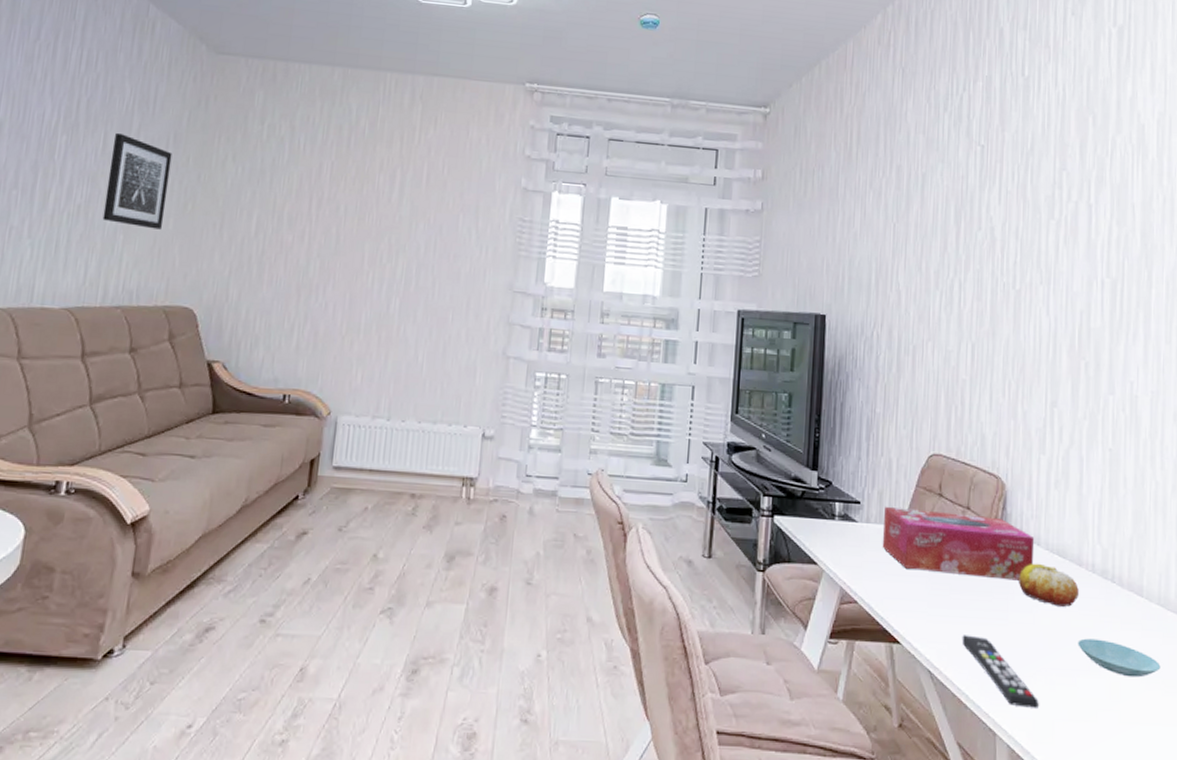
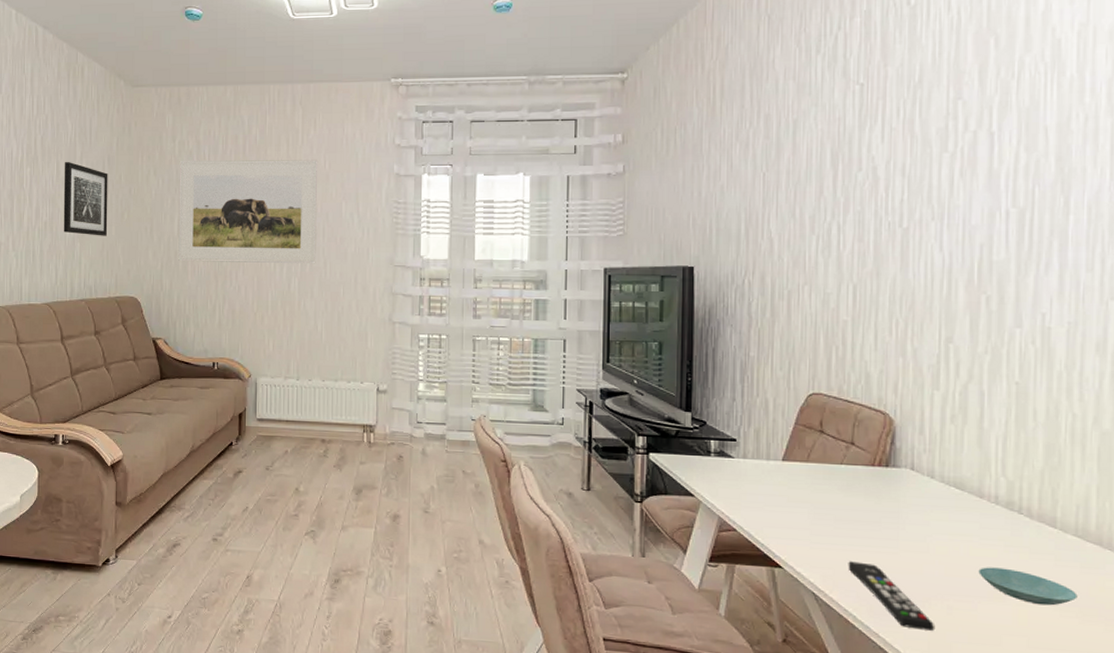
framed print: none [252,146,436,283] -> present [178,160,318,264]
tissue box: present [882,506,1035,581] -> none [760,443,928,512]
fruit: present [1019,563,1079,607] -> none [910,495,979,537]

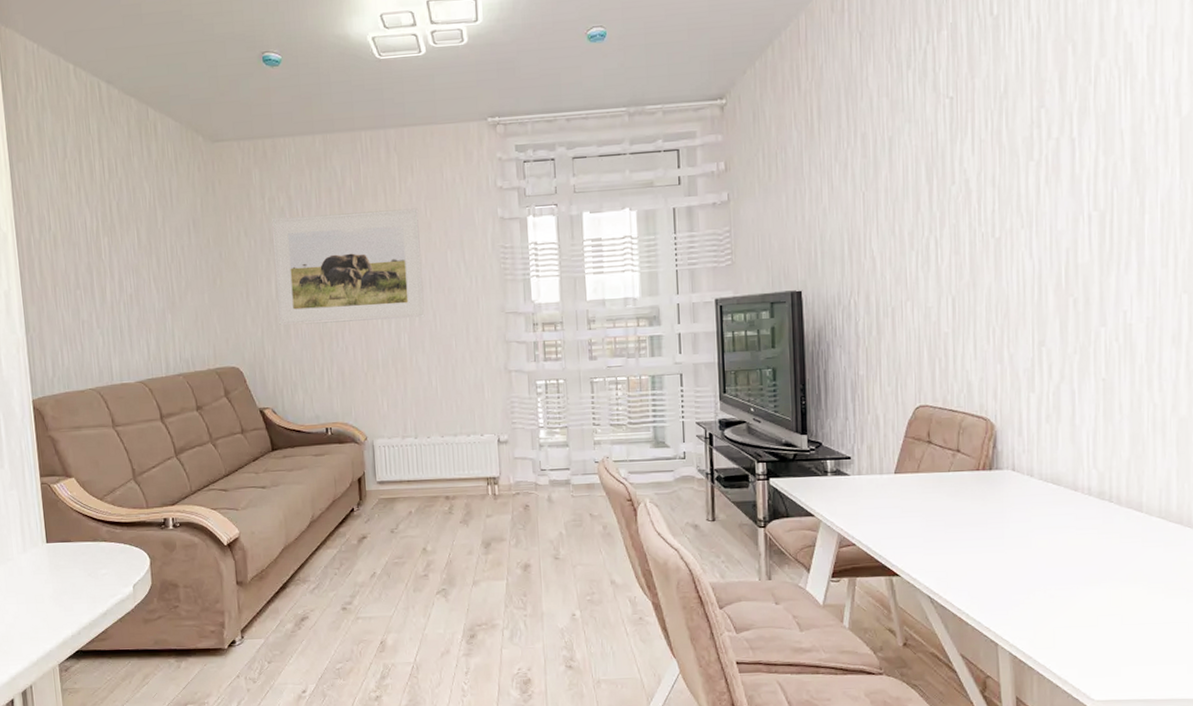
wall art: present [63,162,108,236] -> none [146,228,200,306]
remote control: present [848,561,934,632] -> none [959,562,1039,621]
saucer: present [978,567,1078,606] -> none [1076,554,1163,585]

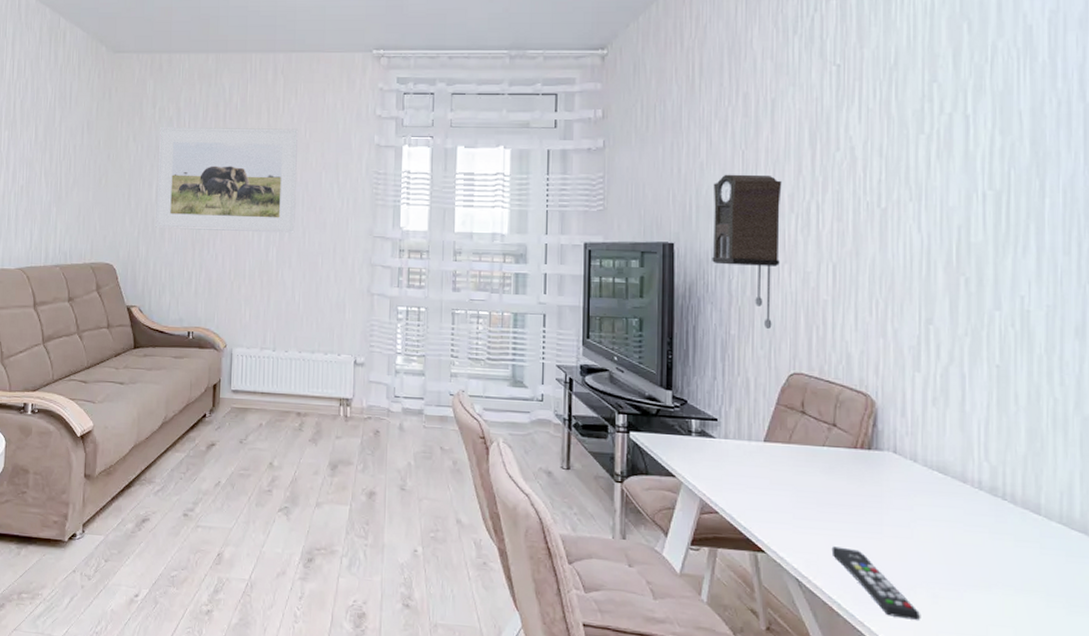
pendulum clock: none [836,215,903,366] -> present [712,174,782,329]
remote control: none [959,562,1039,621] -> present [831,546,920,621]

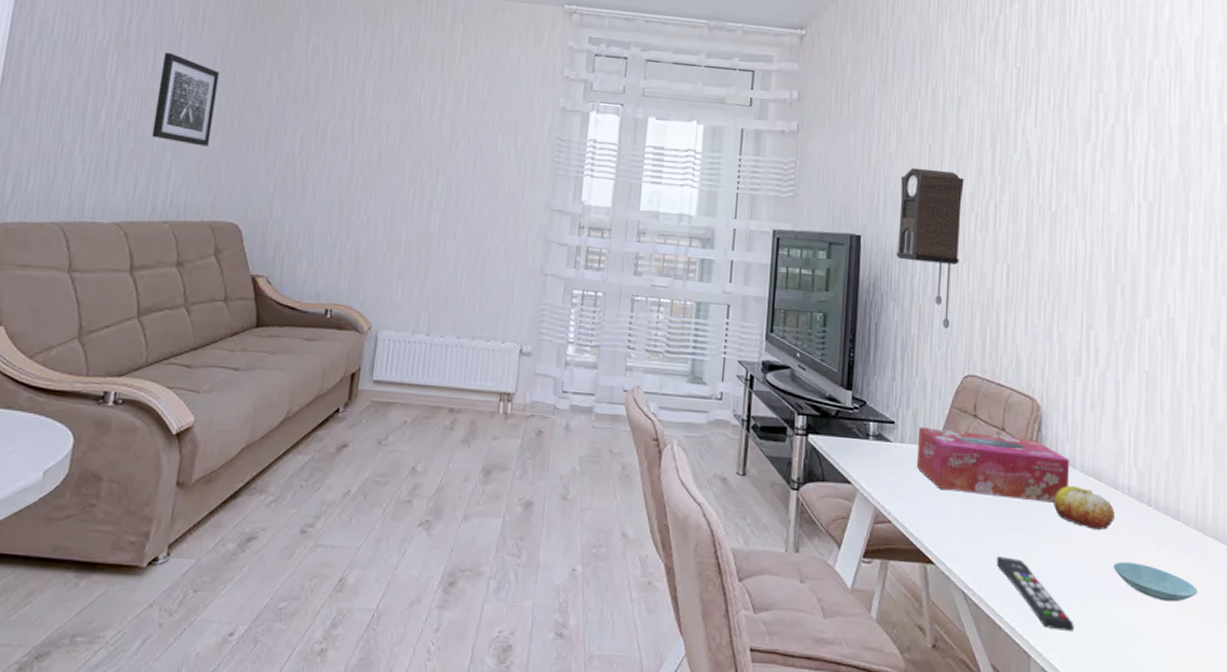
wall art: none [40,126,87,201] -> present [151,53,220,147]
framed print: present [155,126,299,234] -> none [296,66,476,201]
tissue box: none [742,423,911,496] -> present [916,426,1070,503]
fruit: none [894,479,963,523] -> present [1054,485,1115,530]
saucer: none [963,554,1064,596] -> present [1113,561,1198,602]

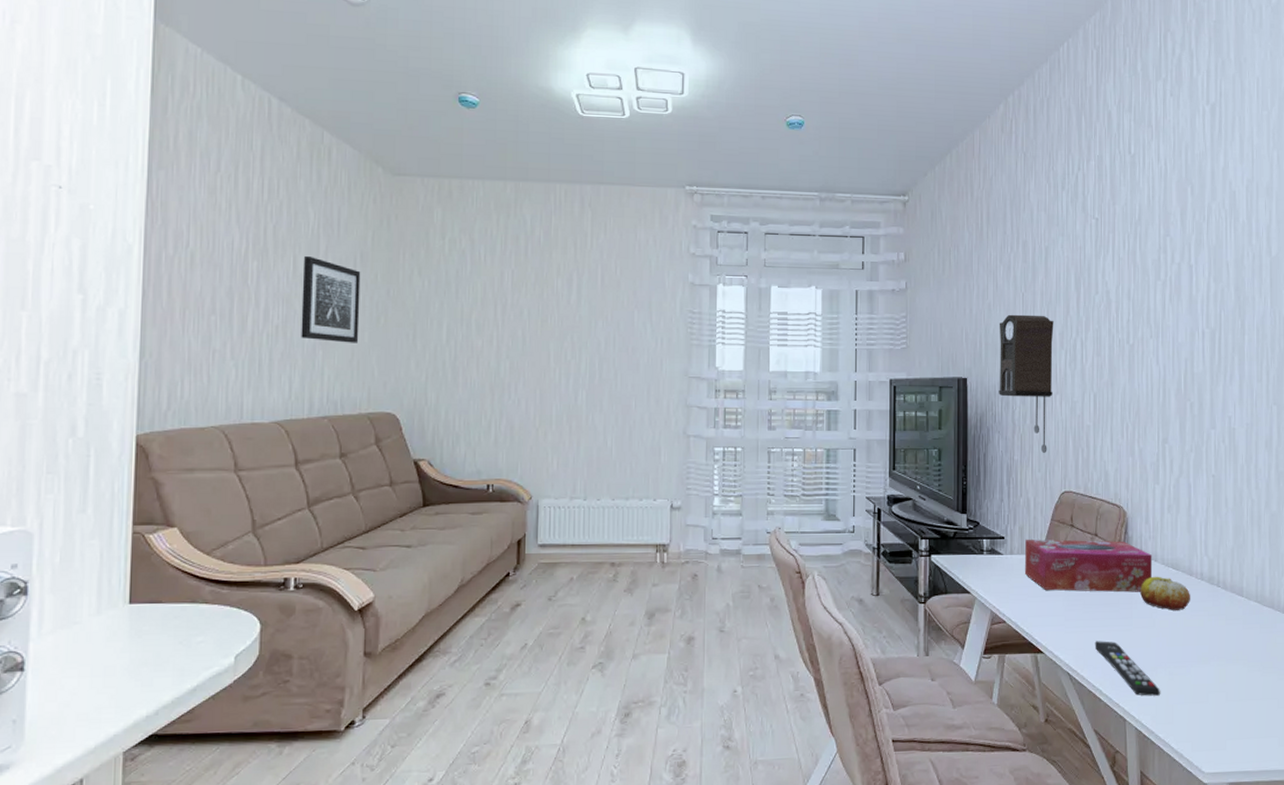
saucer: present [1113,561,1198,602] -> none [1191,634,1259,663]

